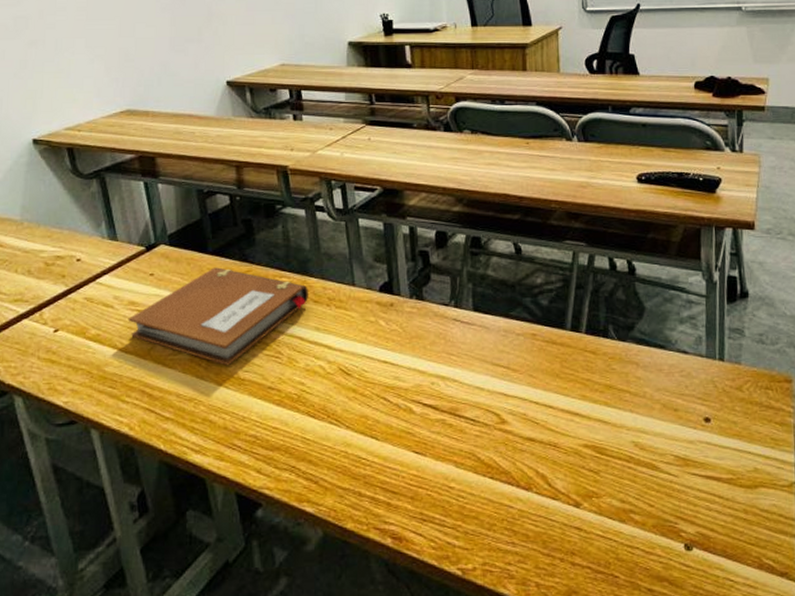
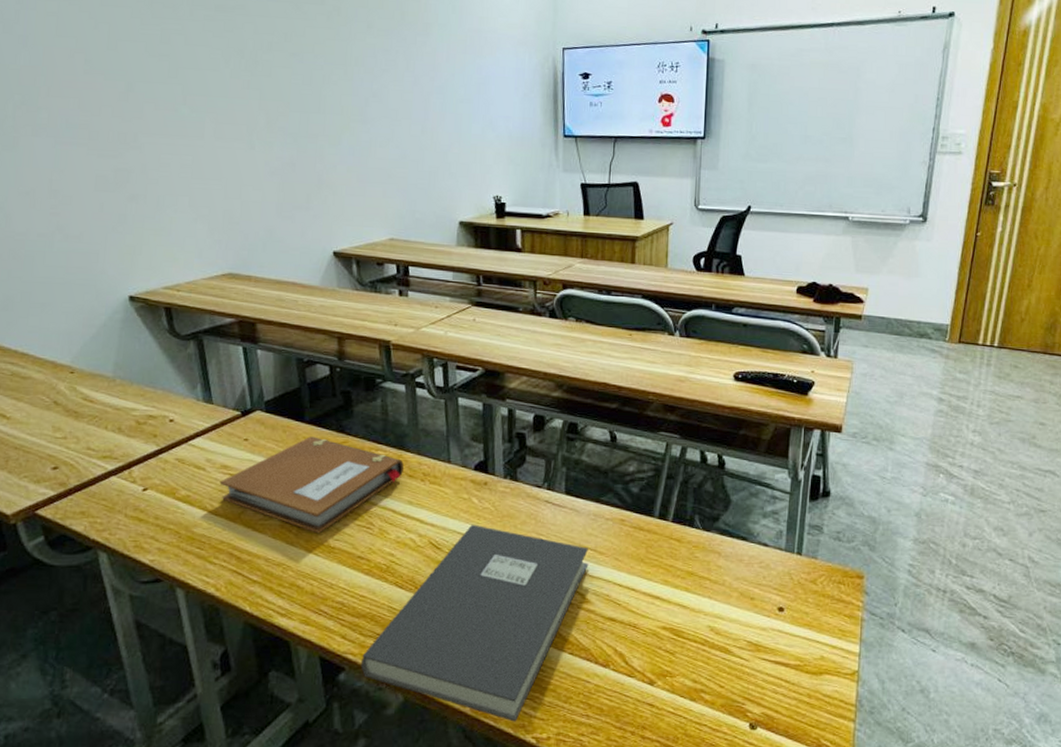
book: none [277,347,503,553] -> present [360,524,589,722]

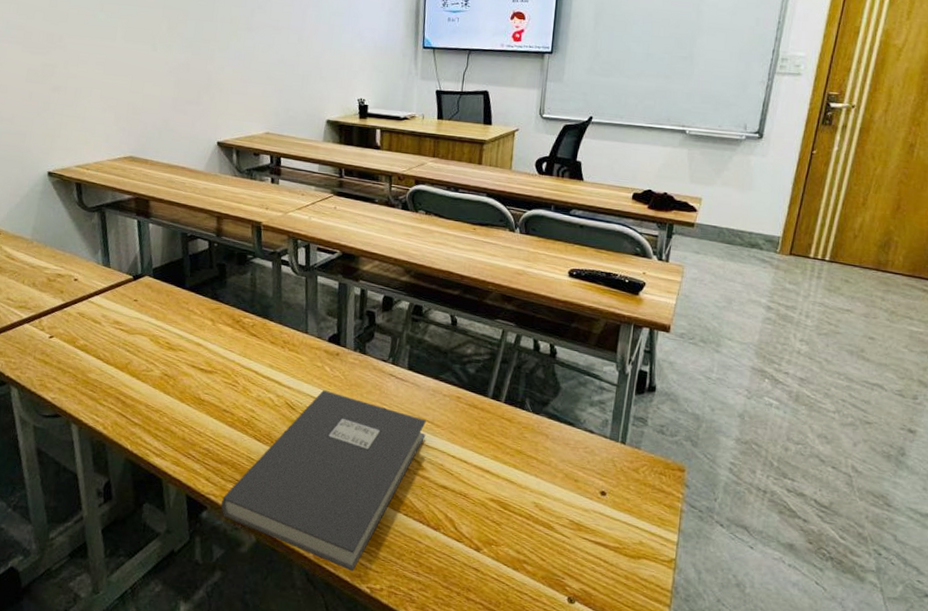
notebook: present [219,436,405,534] -> none [111,301,268,387]

